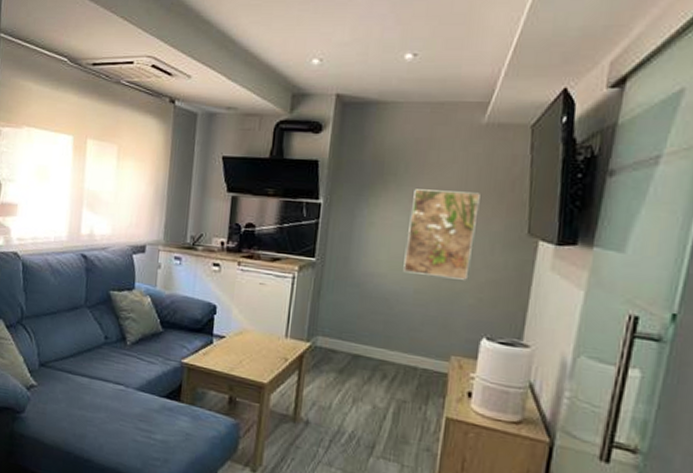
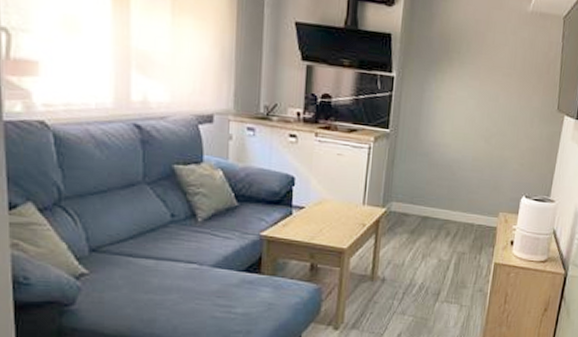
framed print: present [403,189,480,280] -> none [464,67,525,149]

